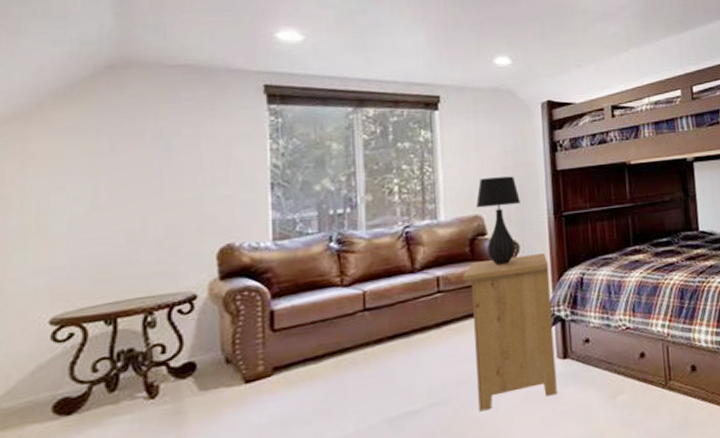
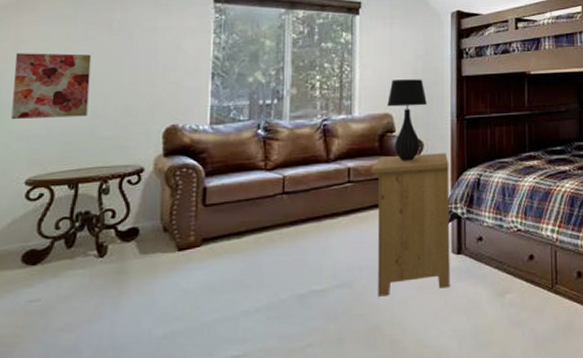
wall art: none [24,170,122,250] -> present [11,53,92,119]

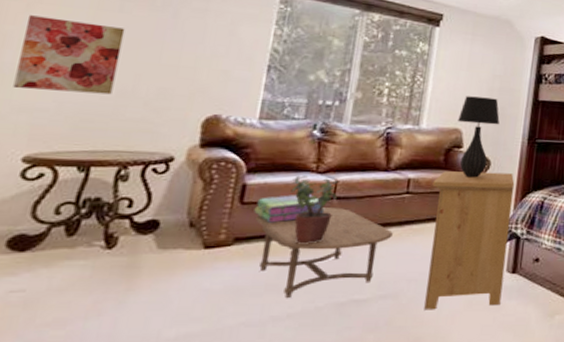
stack of books: none [216,191,277,222] -> present [254,194,325,223]
coffee table: none [217,202,340,294] -> present [254,207,393,299]
potted plant: none [245,174,287,240] -> present [291,175,339,244]

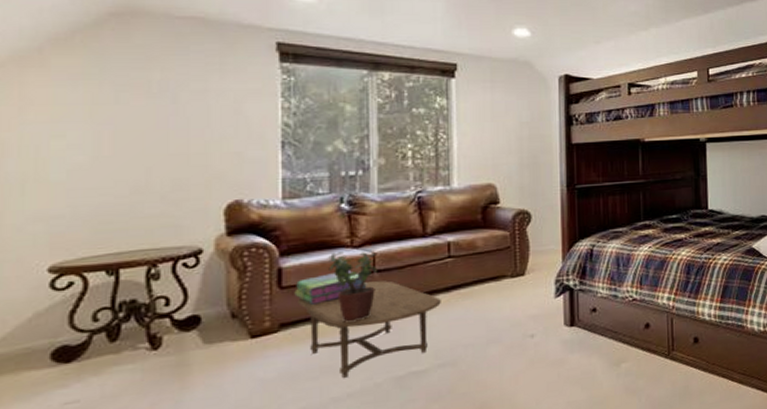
wall art: present [13,15,125,95] -> none [22,119,126,197]
nightstand: present [424,171,515,310] -> none [474,224,563,374]
table lamp: present [458,96,500,178] -> none [490,147,534,234]

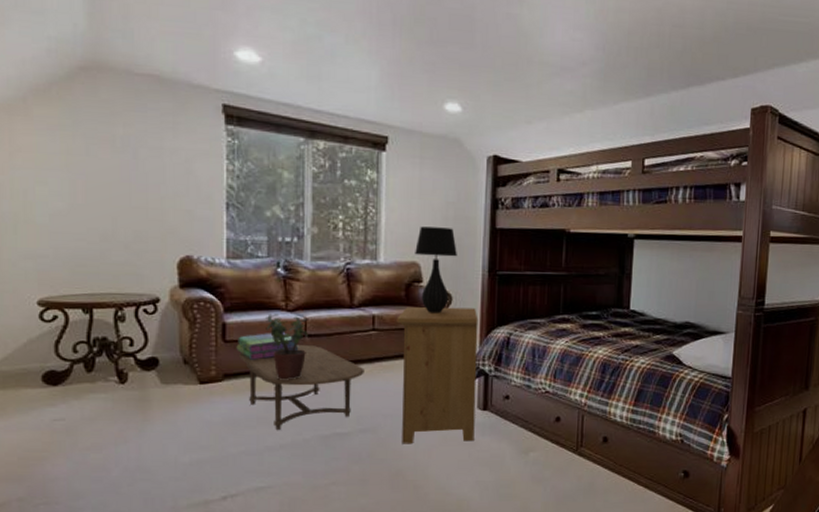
nightstand: none [474,224,563,374] -> present [396,307,478,444]
table lamp: none [490,147,534,234] -> present [415,226,457,314]

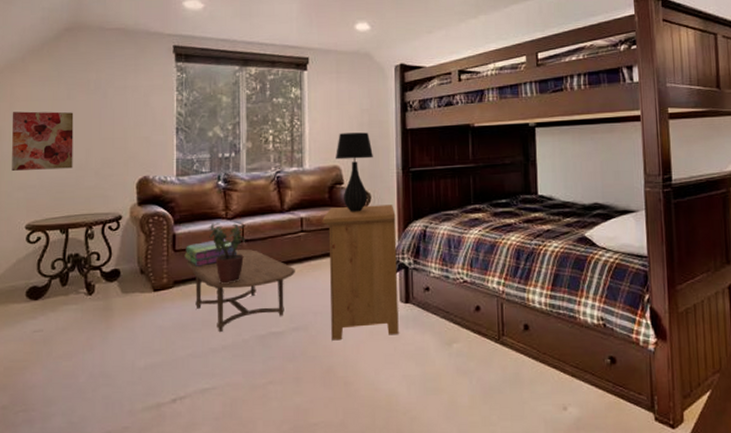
wall art: none [12,164,96,239] -> present [12,111,74,171]

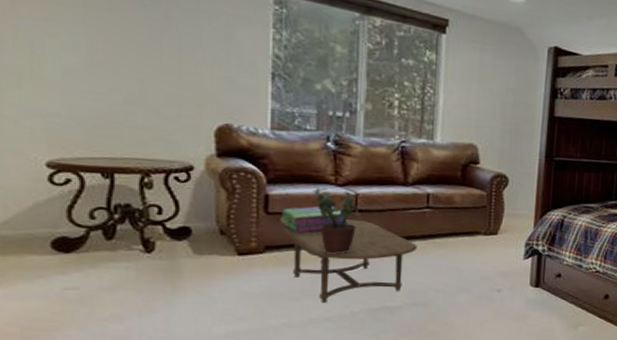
wall art: present [12,111,74,171] -> none [15,13,119,101]
nightstand: present [322,204,399,341] -> none [451,187,534,318]
table lamp: present [336,132,373,212] -> none [473,110,515,195]

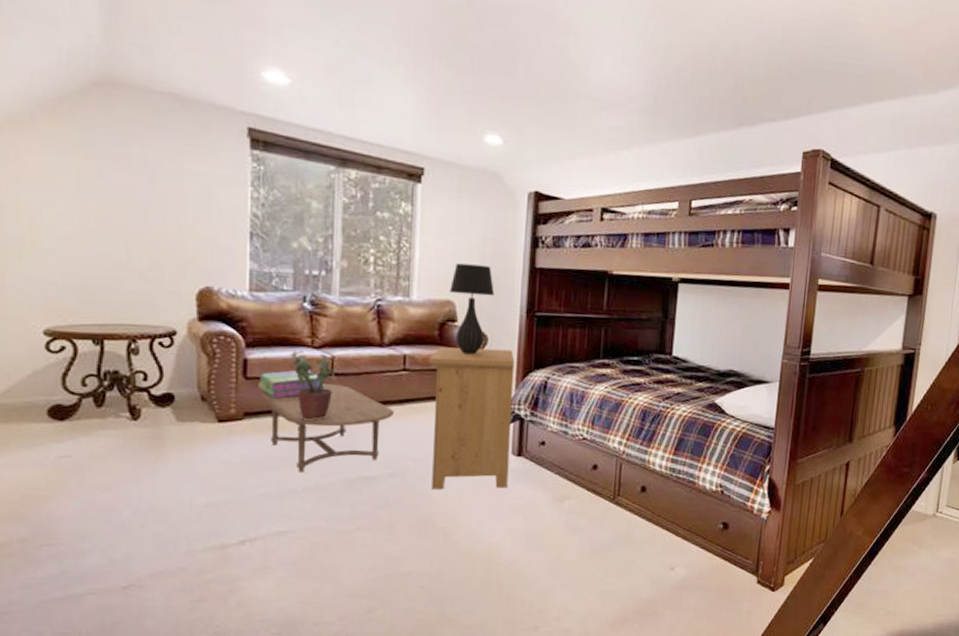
nightstand: none [451,187,534,318] -> present [429,347,515,490]
table lamp: none [473,110,515,195] -> present [450,263,494,355]

